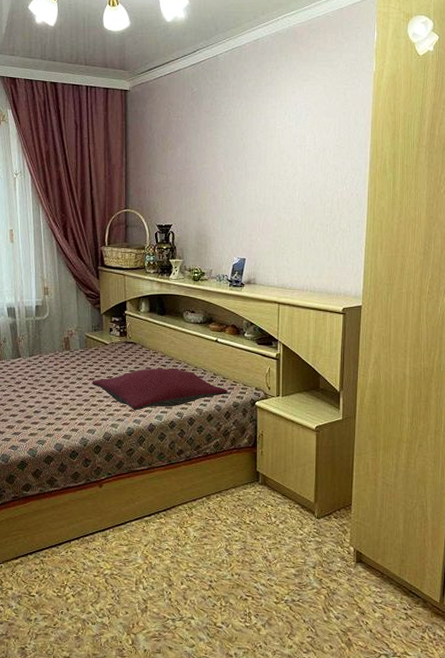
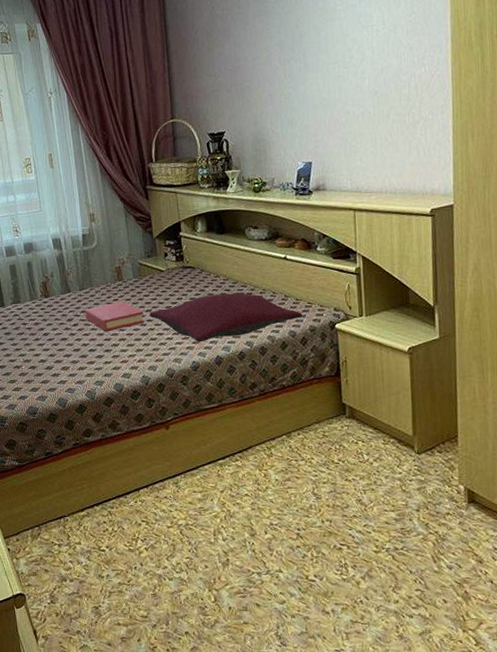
hardback book: none [33,369,88,395] -> present [85,301,145,331]

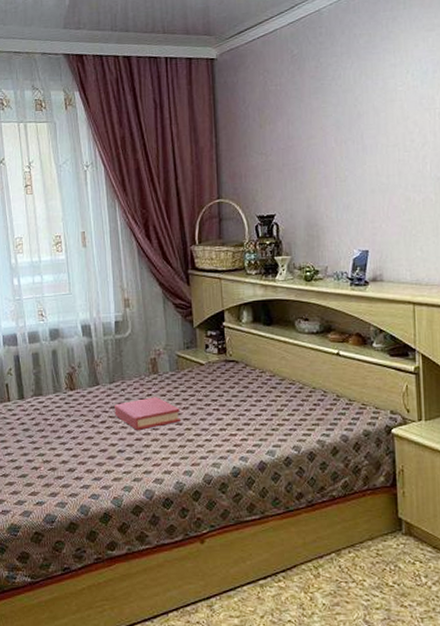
pillow: present [149,291,302,343] -> none [186,390,355,446]

